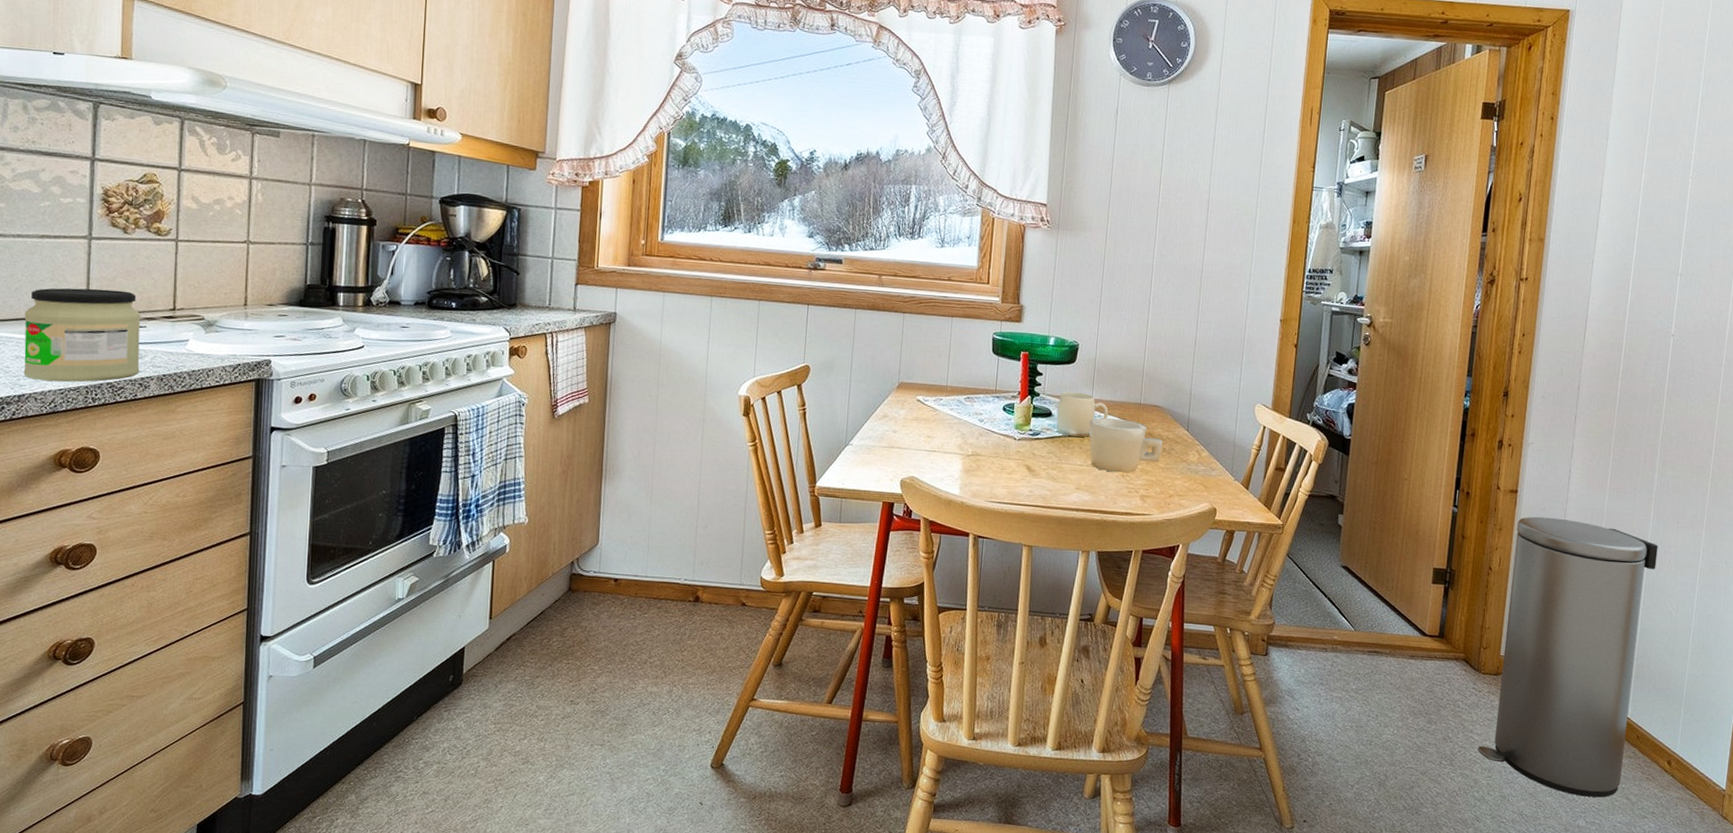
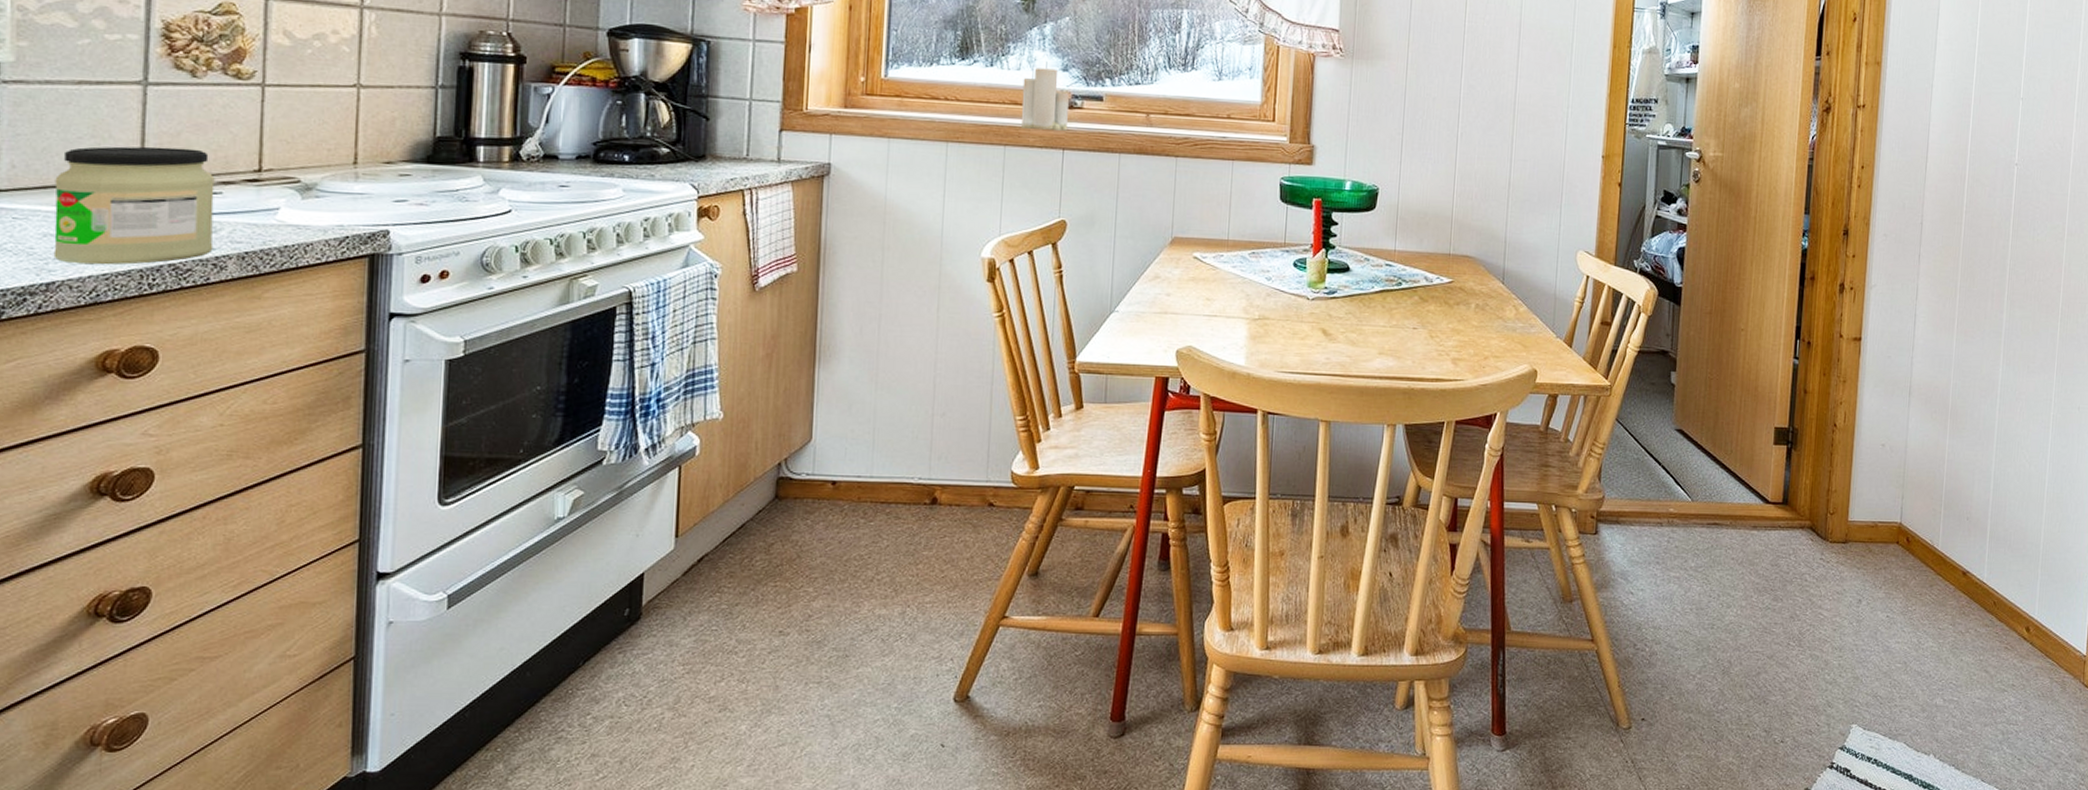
candle: none [773,229,814,289] -> present [1021,61,1069,131]
mug: present [1056,391,1109,437] -> none [1355,242,1414,294]
cup: present [1089,418,1163,473] -> none [1392,271,1476,334]
pedal bin: present [1477,516,1658,798] -> none [1827,366,2009,672]

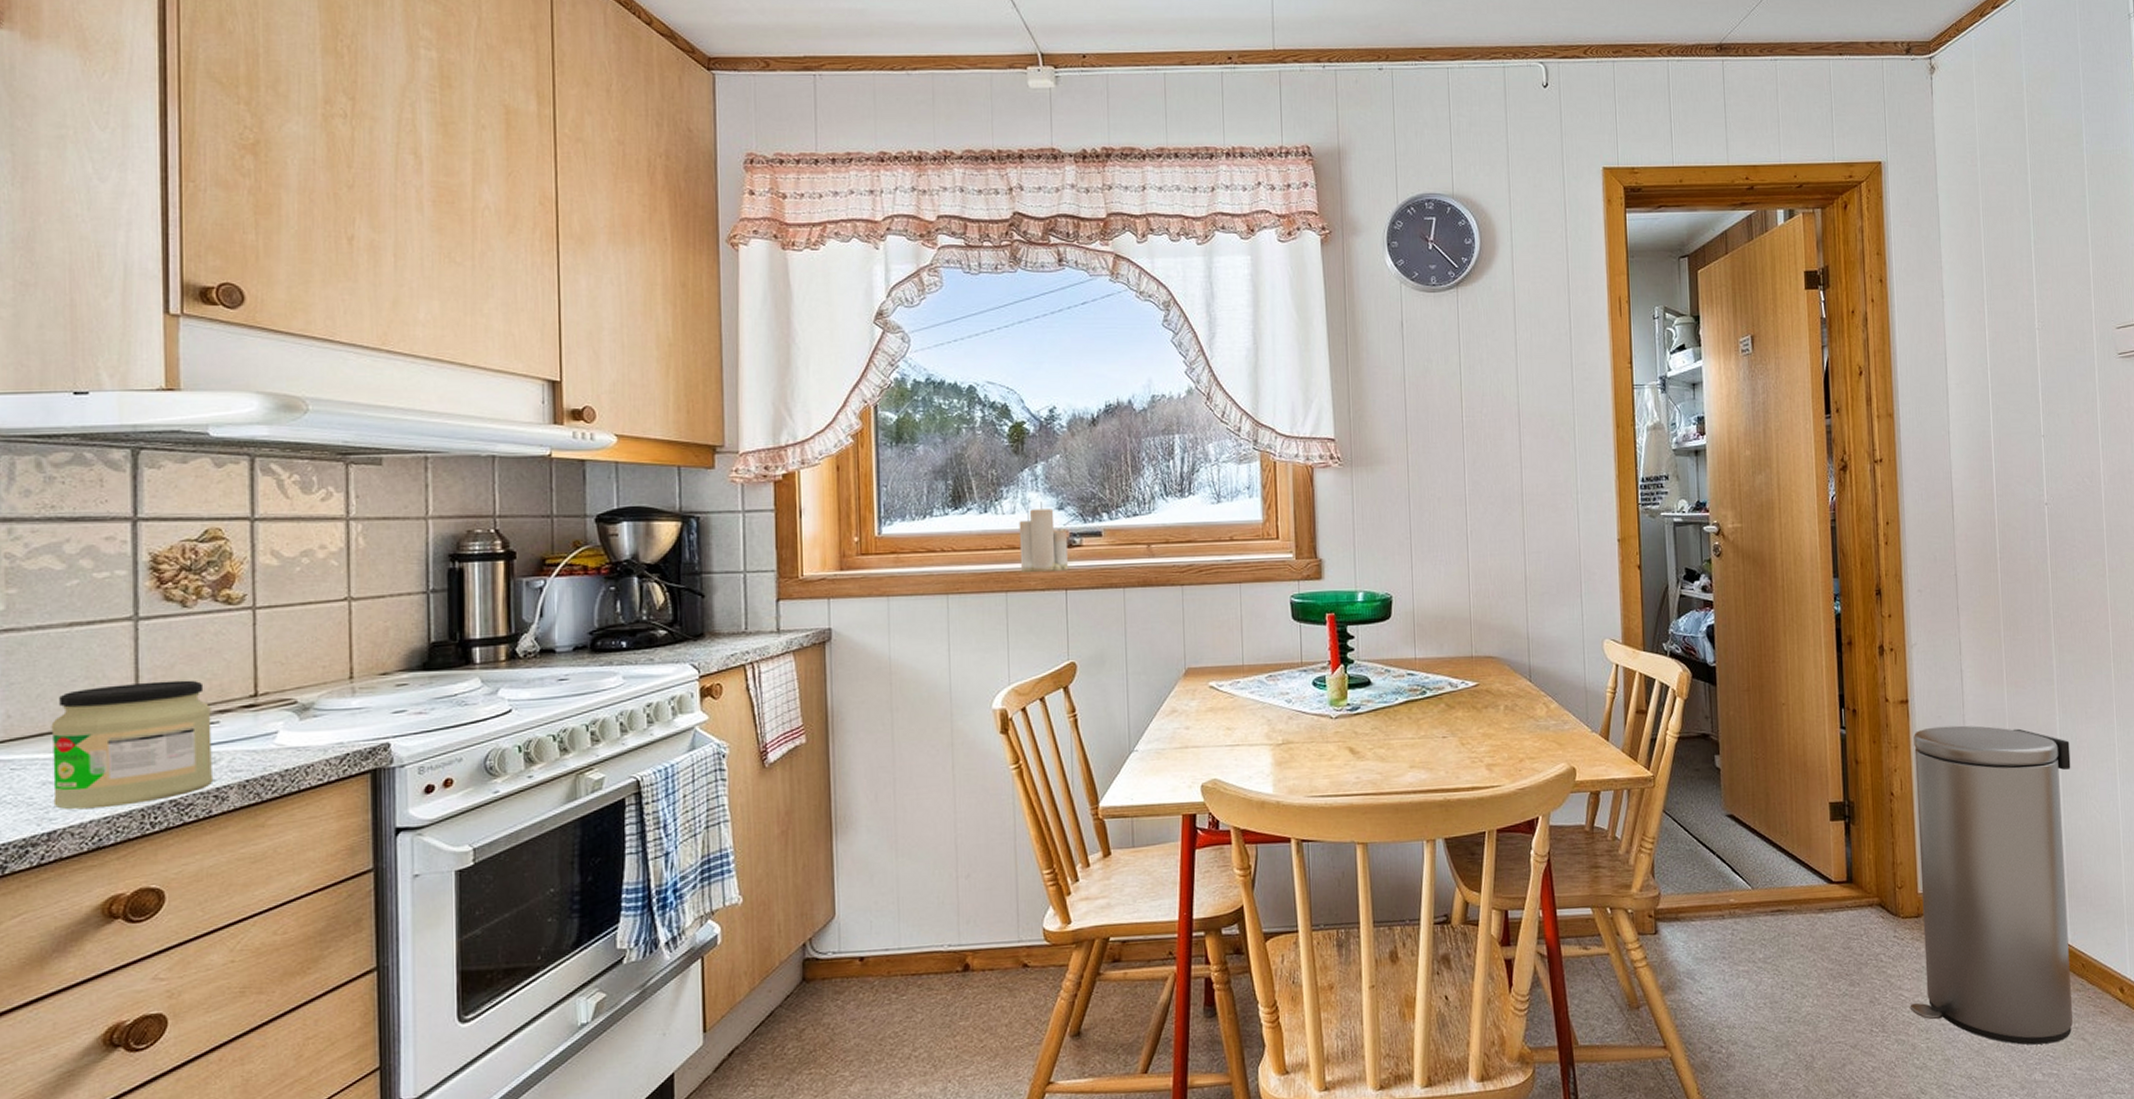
pedal bin: none [1827,366,2009,672] -> present [1910,725,2073,1045]

